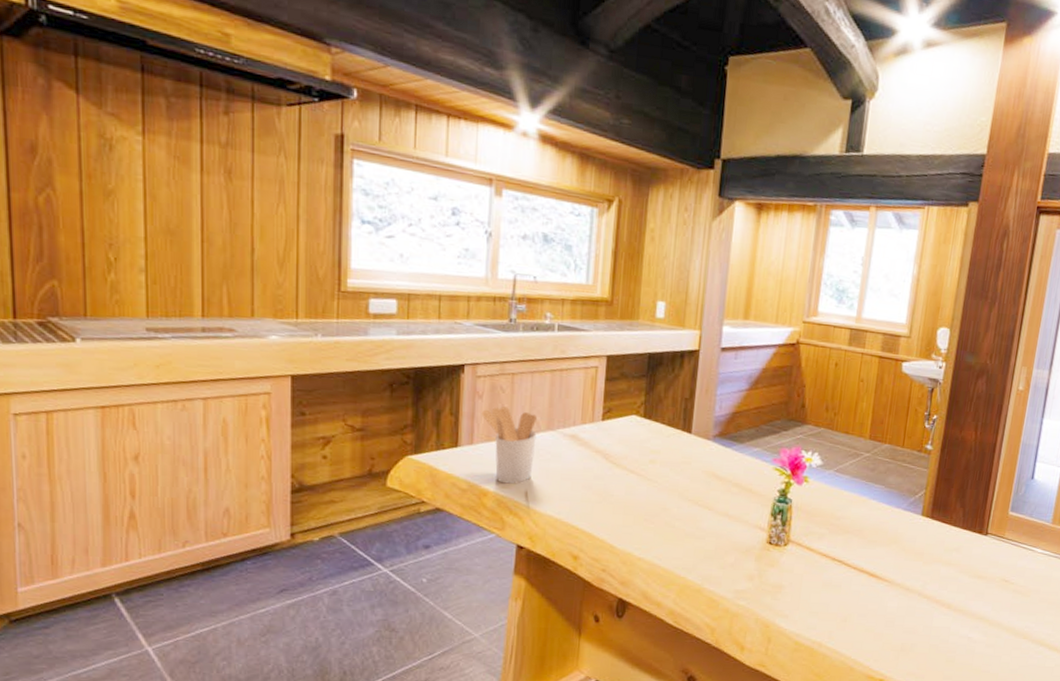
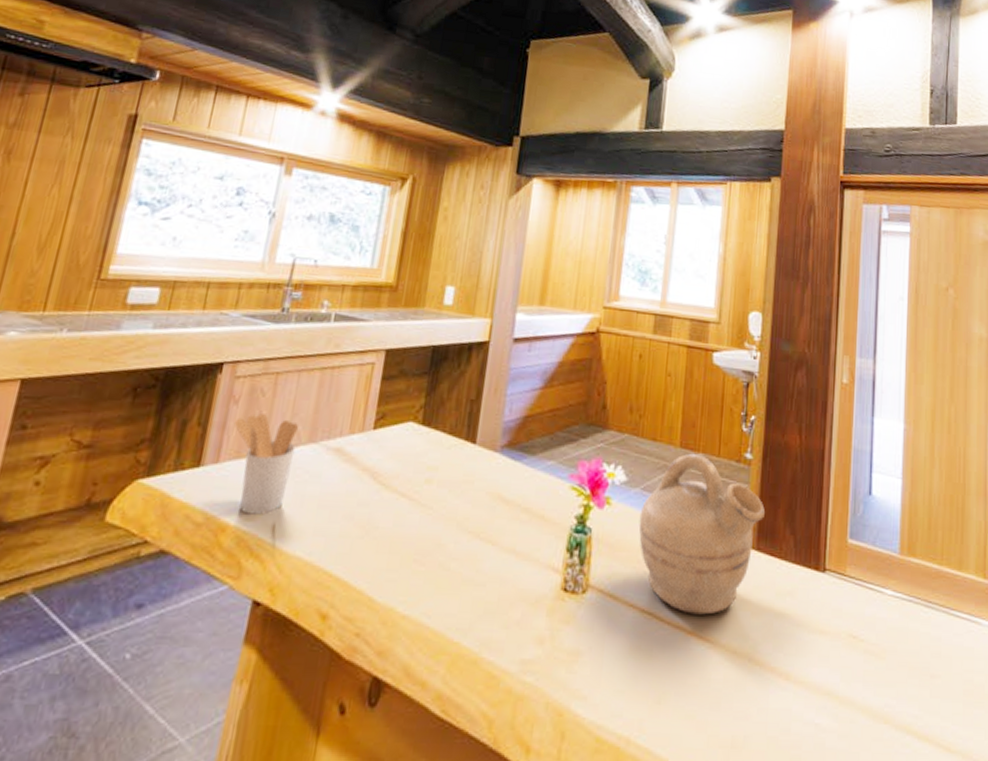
teapot: none [832,444,940,563] -> present [639,453,765,615]

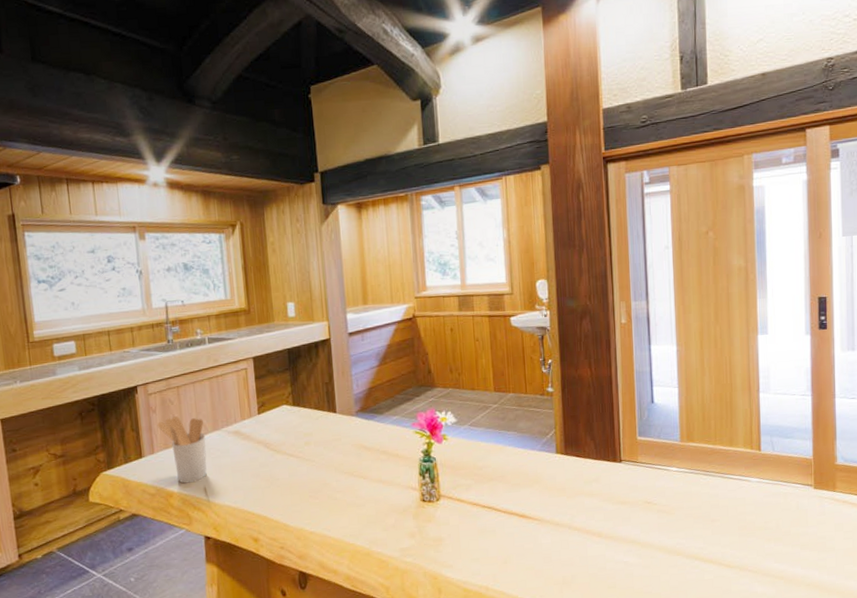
teapot: present [639,453,765,615] -> none [470,394,568,504]

